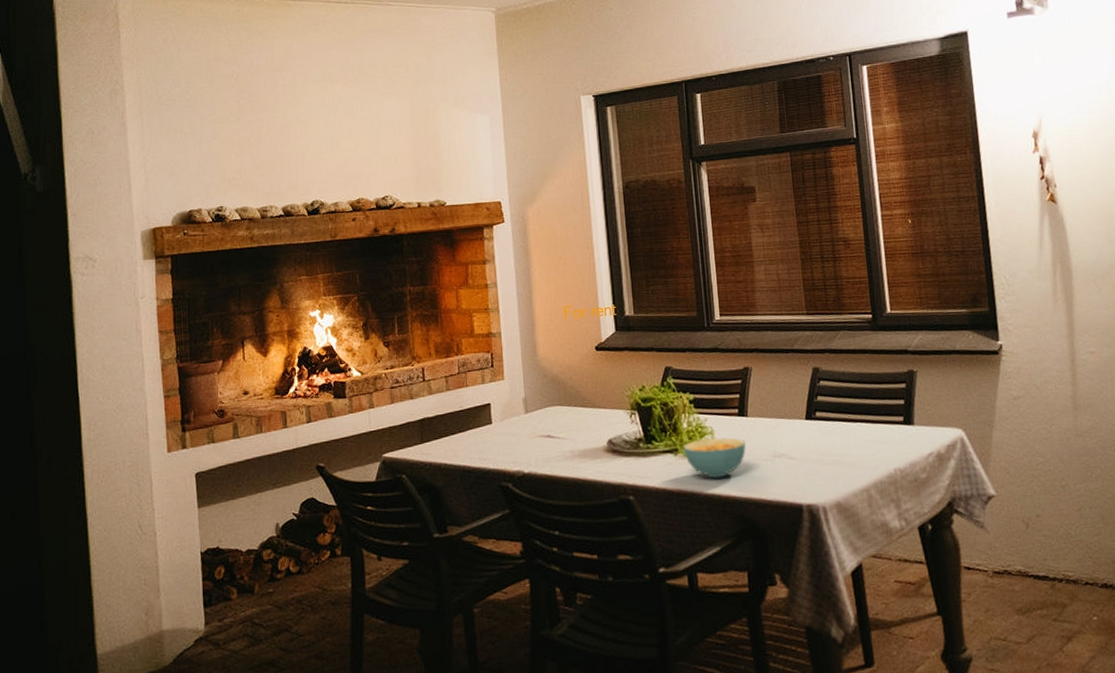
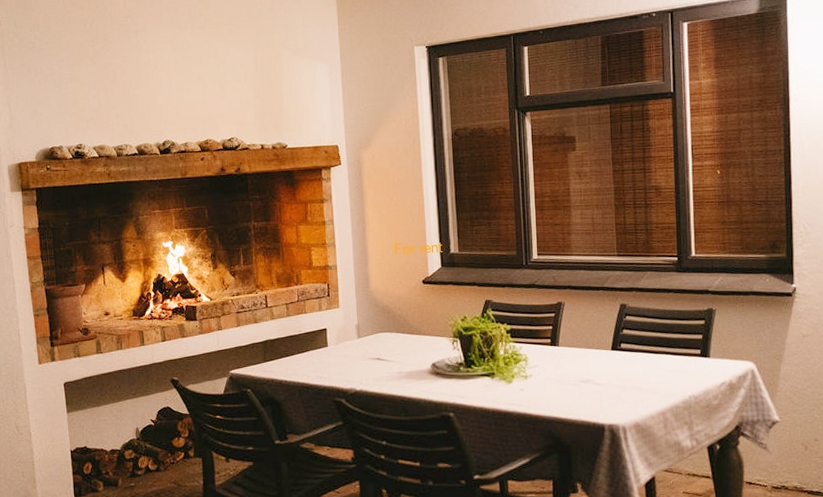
cereal bowl: present [684,438,746,479] -> none [500,364,556,401]

